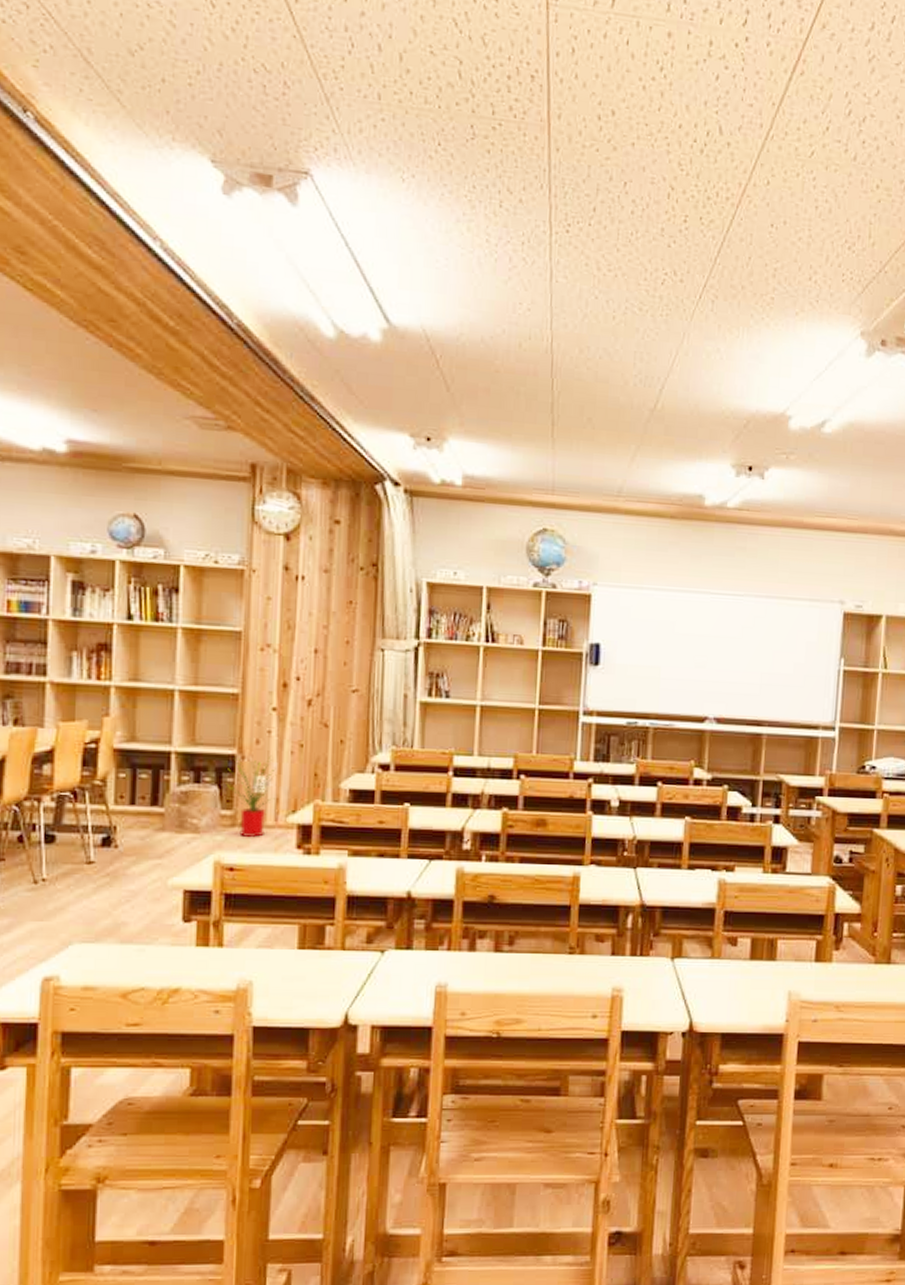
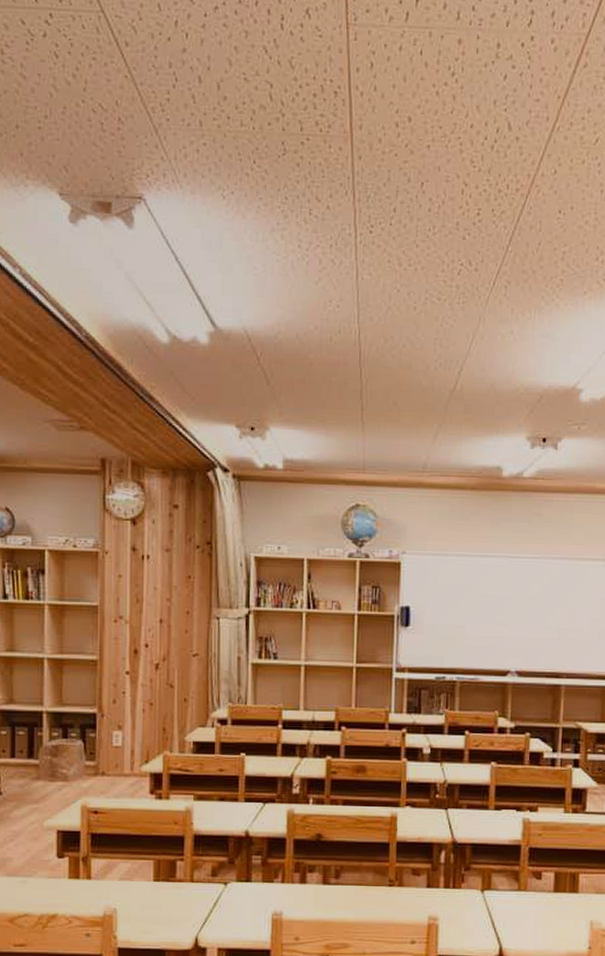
house plant: present [226,755,276,837] -> none [89,713,131,784]

